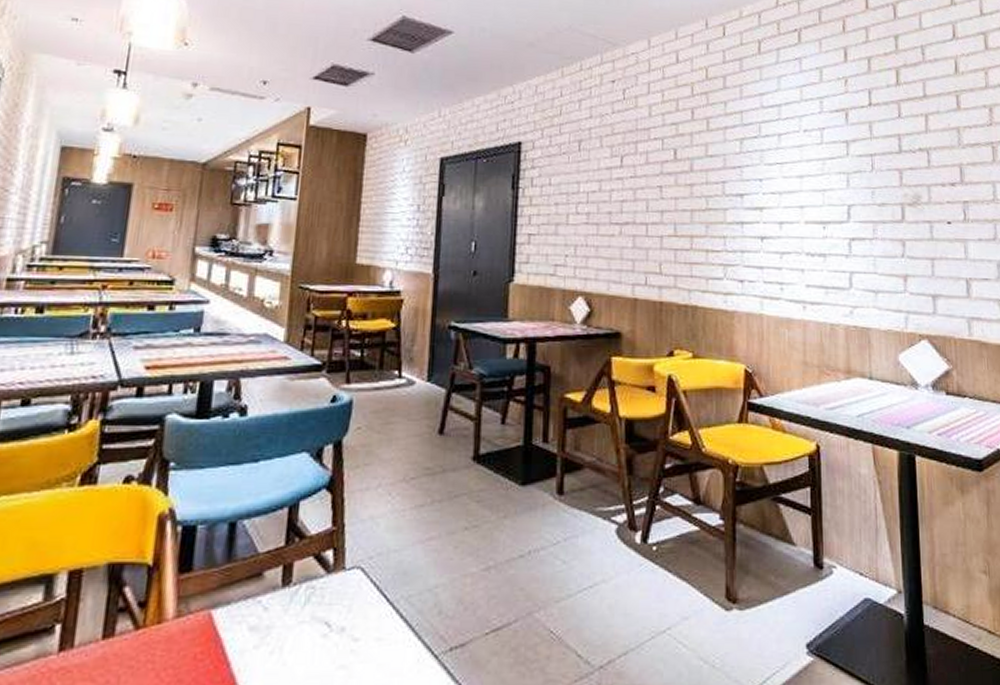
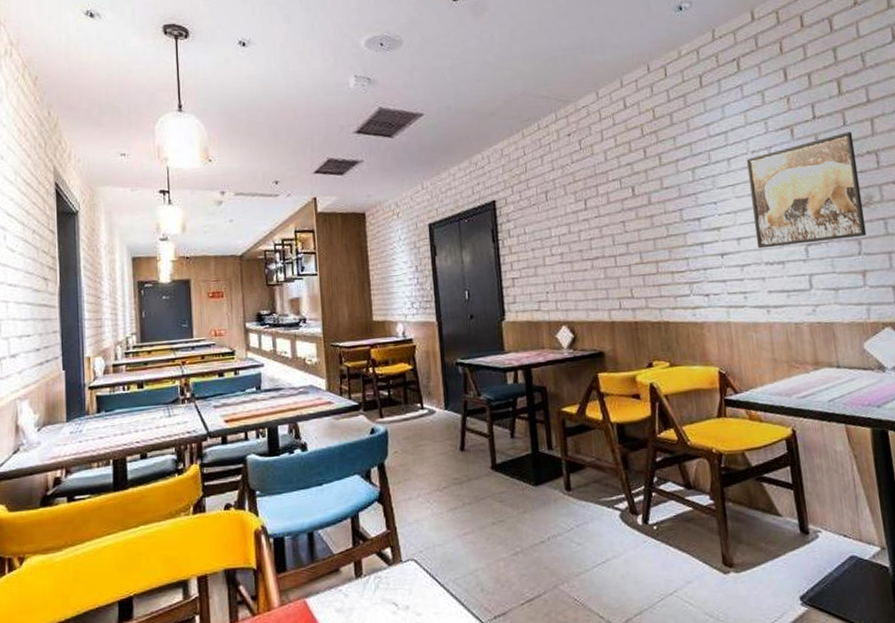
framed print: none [797,124,912,238] -> present [746,132,867,249]

